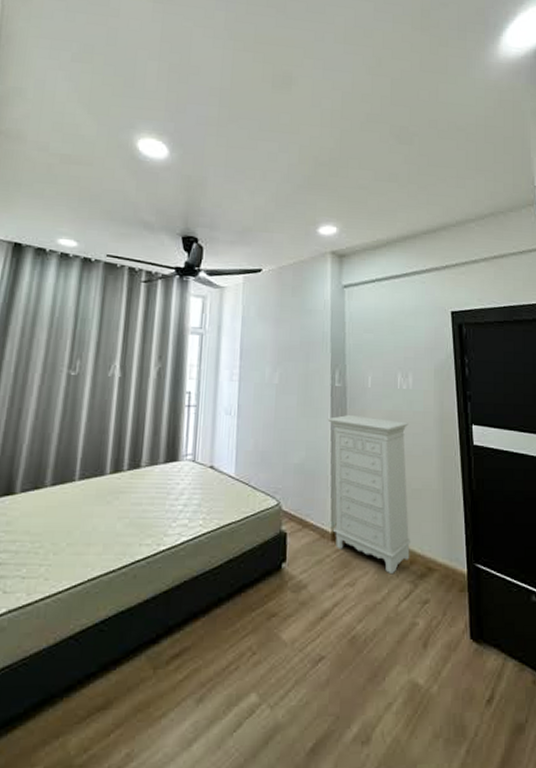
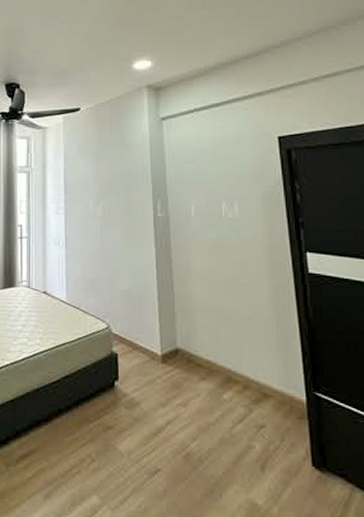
dresser: present [327,415,412,575] -> none [151,244,244,398]

